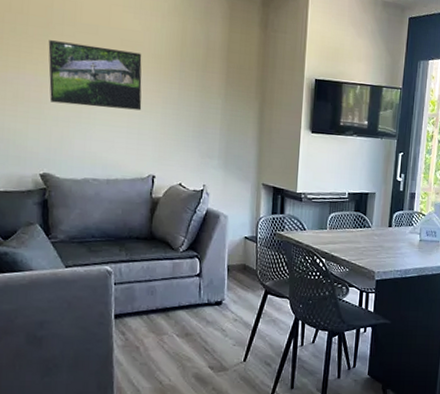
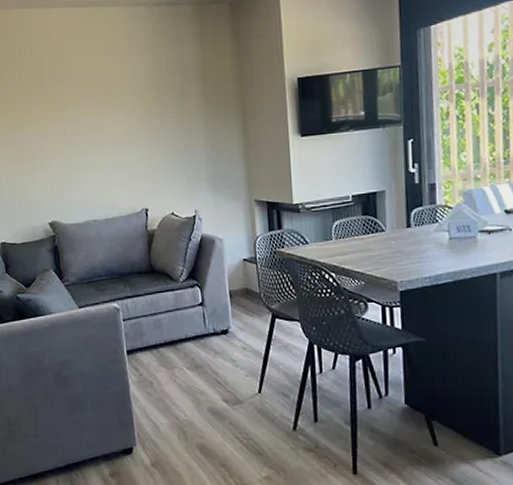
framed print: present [48,40,142,111] -> none [43,92,129,155]

